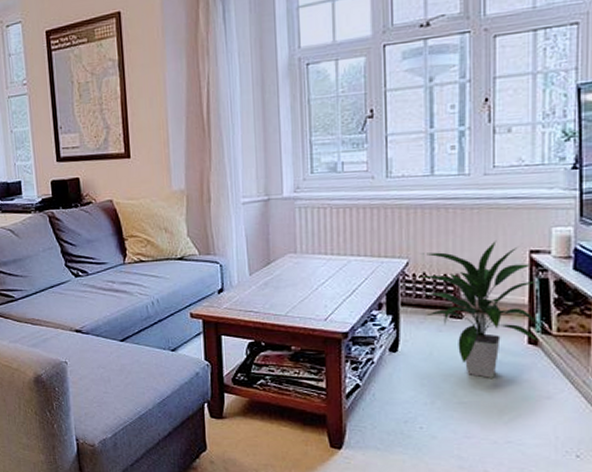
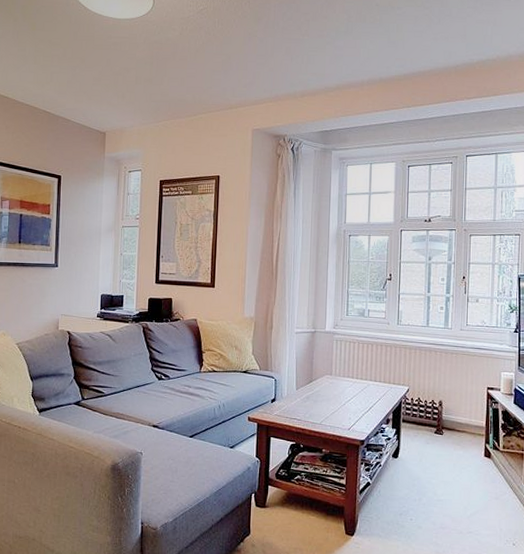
indoor plant: present [420,241,541,378] -> none [416,378,493,482]

